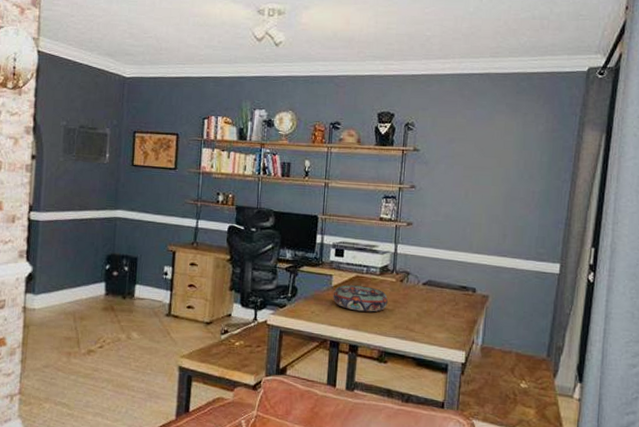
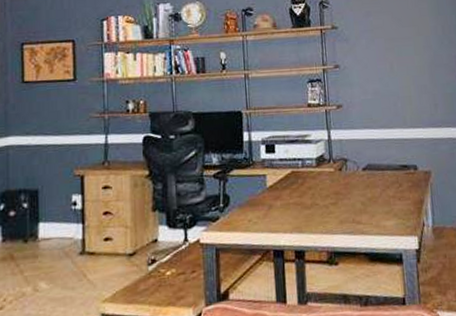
decorative bowl: present [333,285,388,312] -> none [269,181,329,211]

